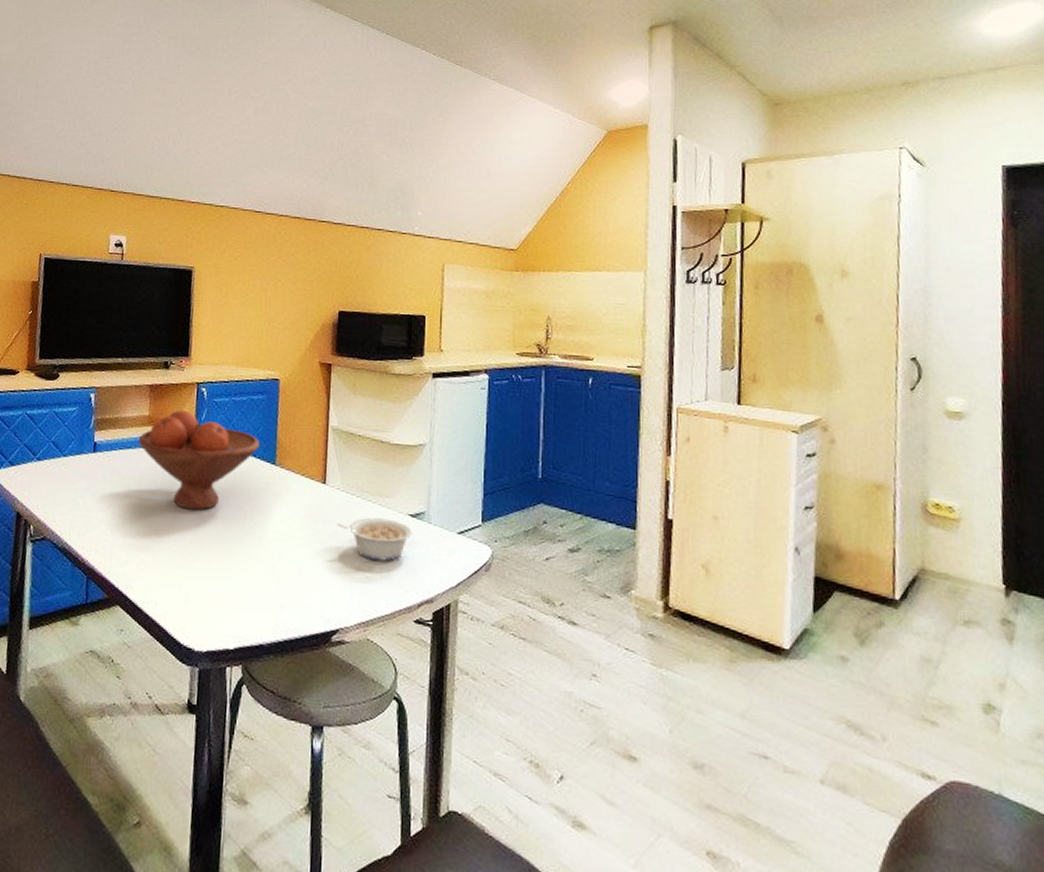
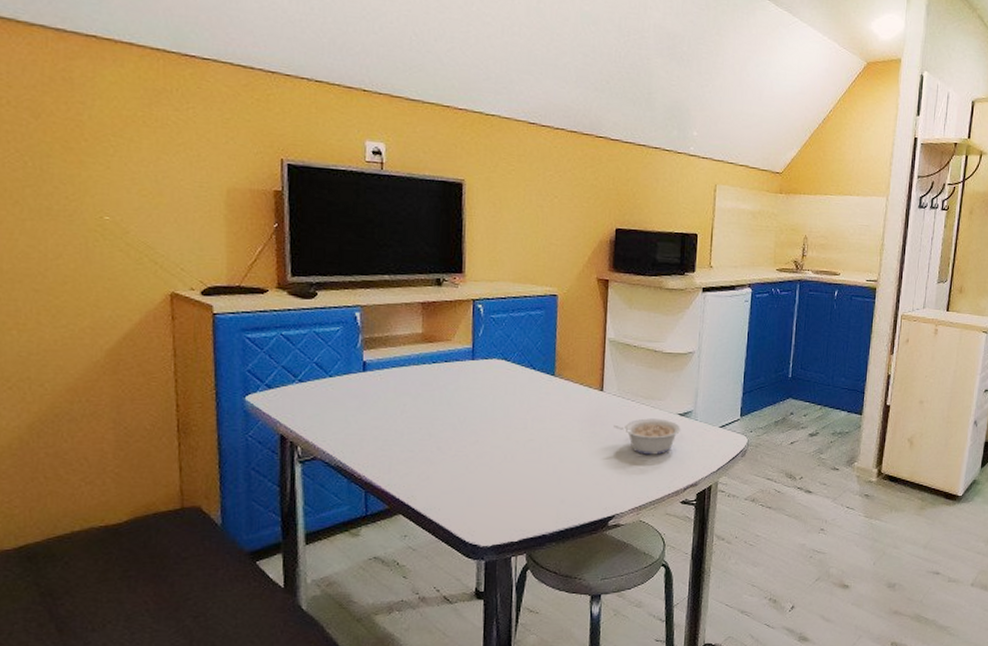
fruit bowl: present [137,410,260,510] -> none [411,327,540,422]

